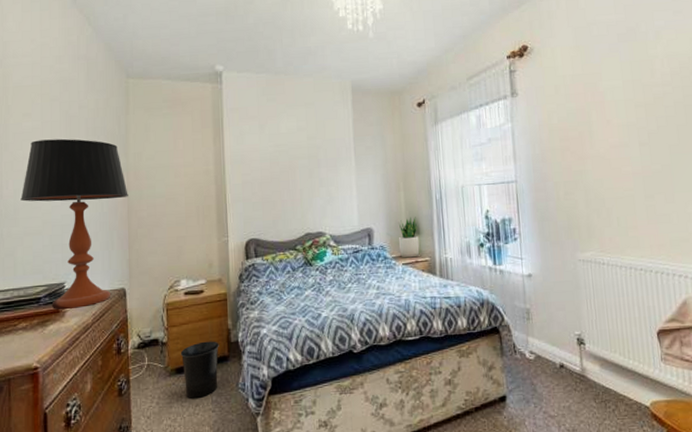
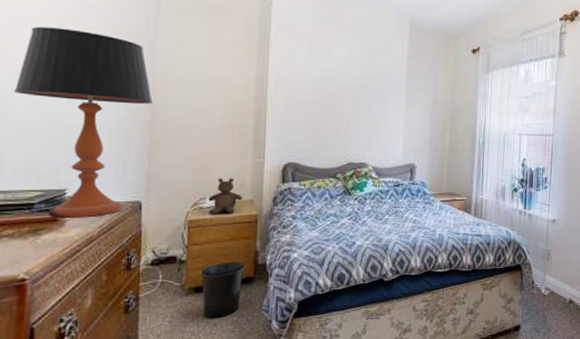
teddy bear: none [181,259,212,296] -> present [208,178,243,215]
planter: present [398,217,420,258] -> none [439,157,459,196]

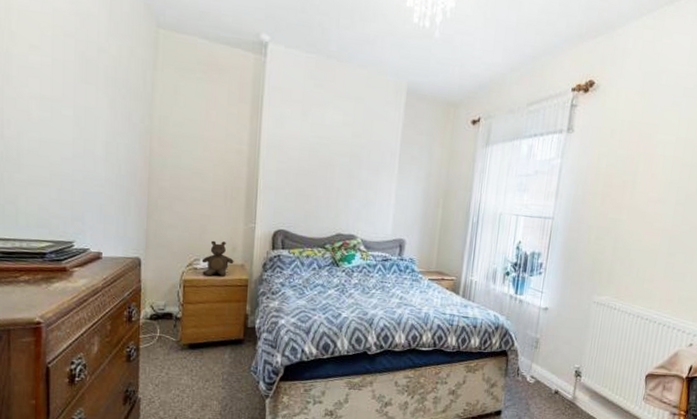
table lamp: present [14,26,153,219] -> none [25,79,150,270]
waste bin: present [200,262,245,318] -> none [194,322,235,374]

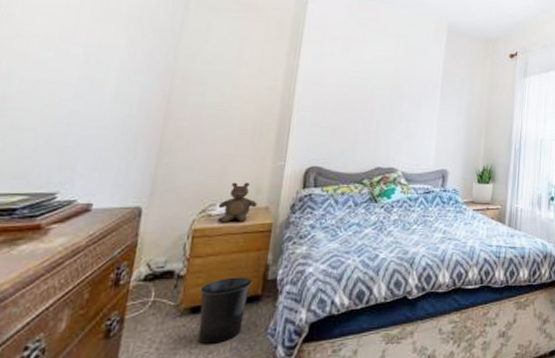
waste bin: none [194,322,235,374] -> present [197,277,252,344]
planter: none [428,235,450,275] -> present [472,163,494,204]

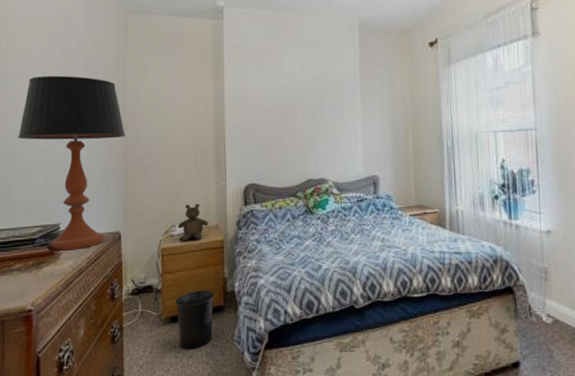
table lamp: none [14,18,169,227] -> present [18,75,125,252]
planter: present [472,163,494,204] -> none [405,165,429,209]

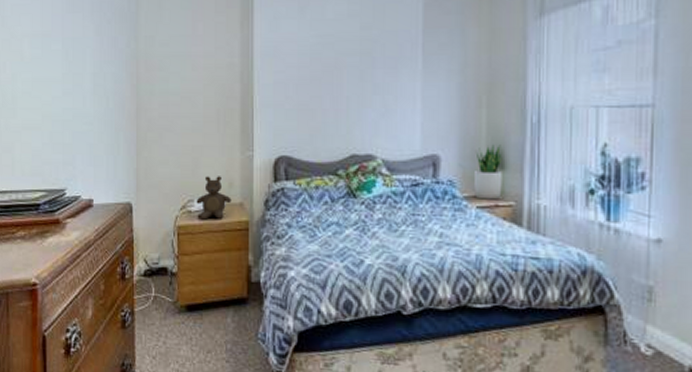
table lamp: present [18,75,125,252] -> none [19,14,137,222]
waste bin: present [175,290,215,349] -> none [191,277,237,344]
planter: none [405,165,429,209] -> present [473,144,503,200]

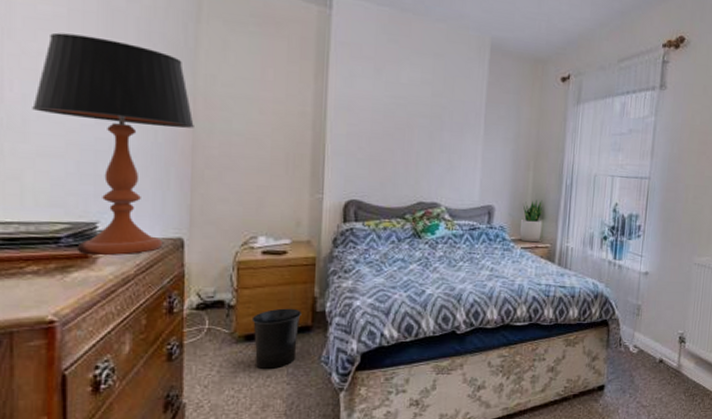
table lamp: none [19,14,137,222] -> present [32,32,194,256]
waste bin: none [191,277,237,344] -> present [251,308,301,369]
teddy bear: present [196,176,232,220] -> none [259,214,299,256]

